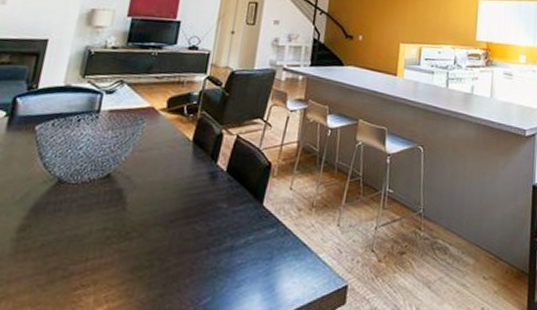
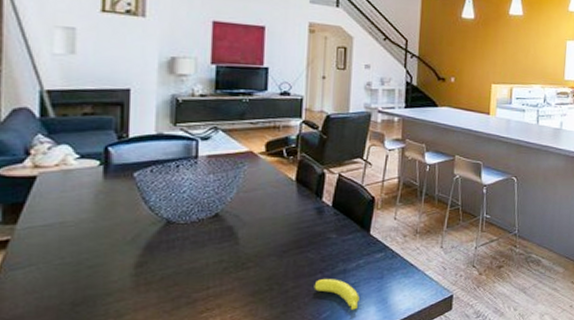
banana: none [197,257,245,297] -> present [314,279,359,310]

